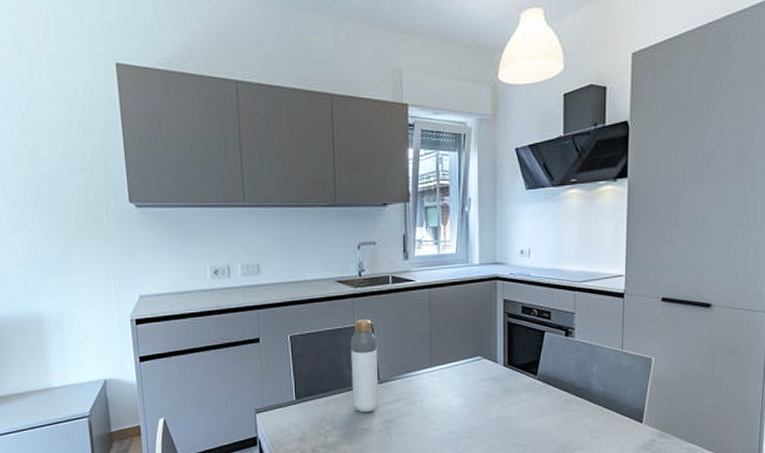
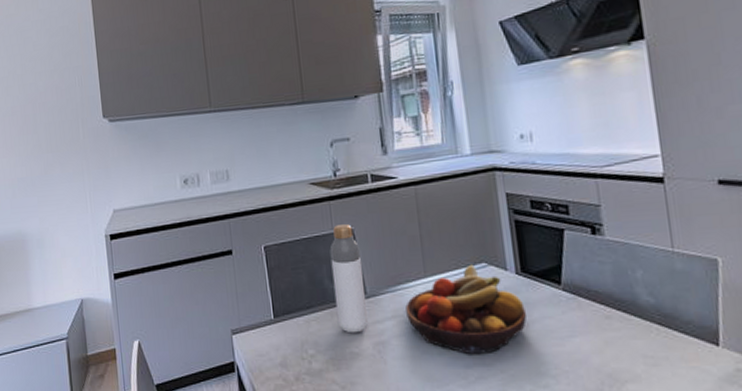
fruit bowl: none [412,357,507,430] -> present [405,264,527,355]

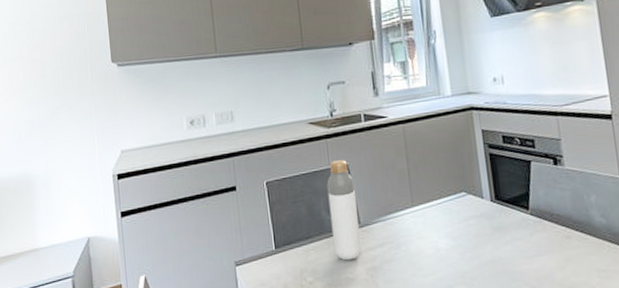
fruit bowl: present [405,264,527,355] -> none [395,194,500,275]

